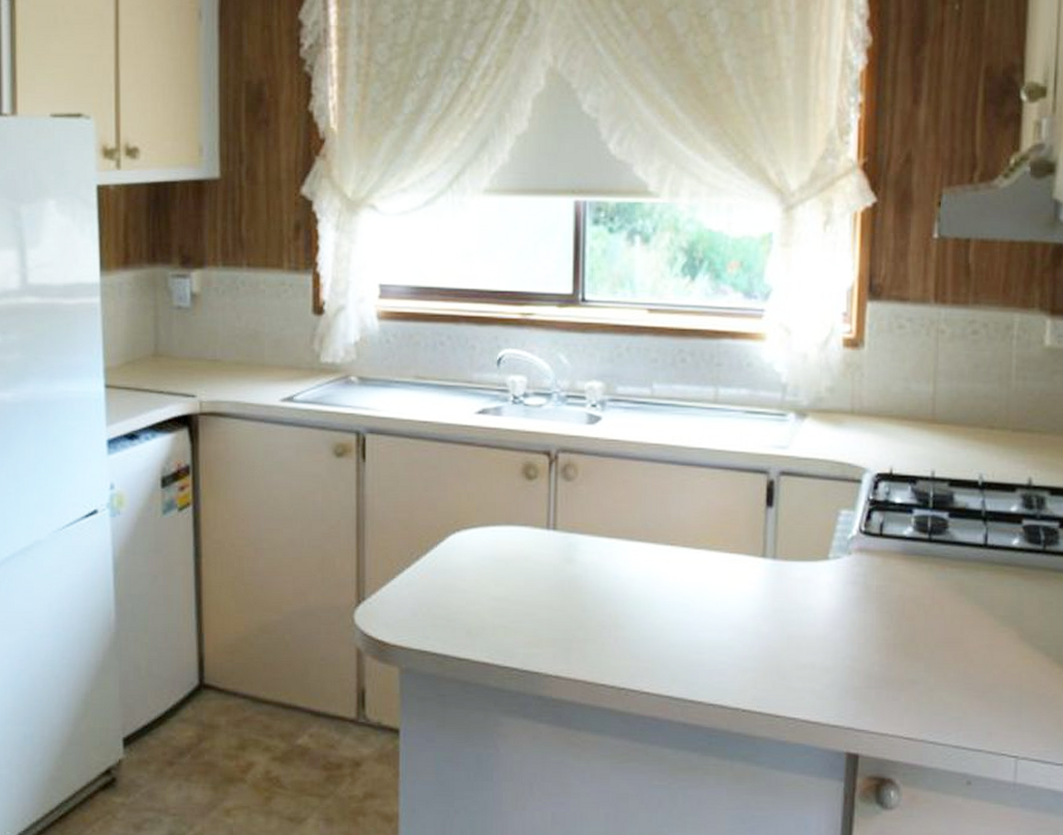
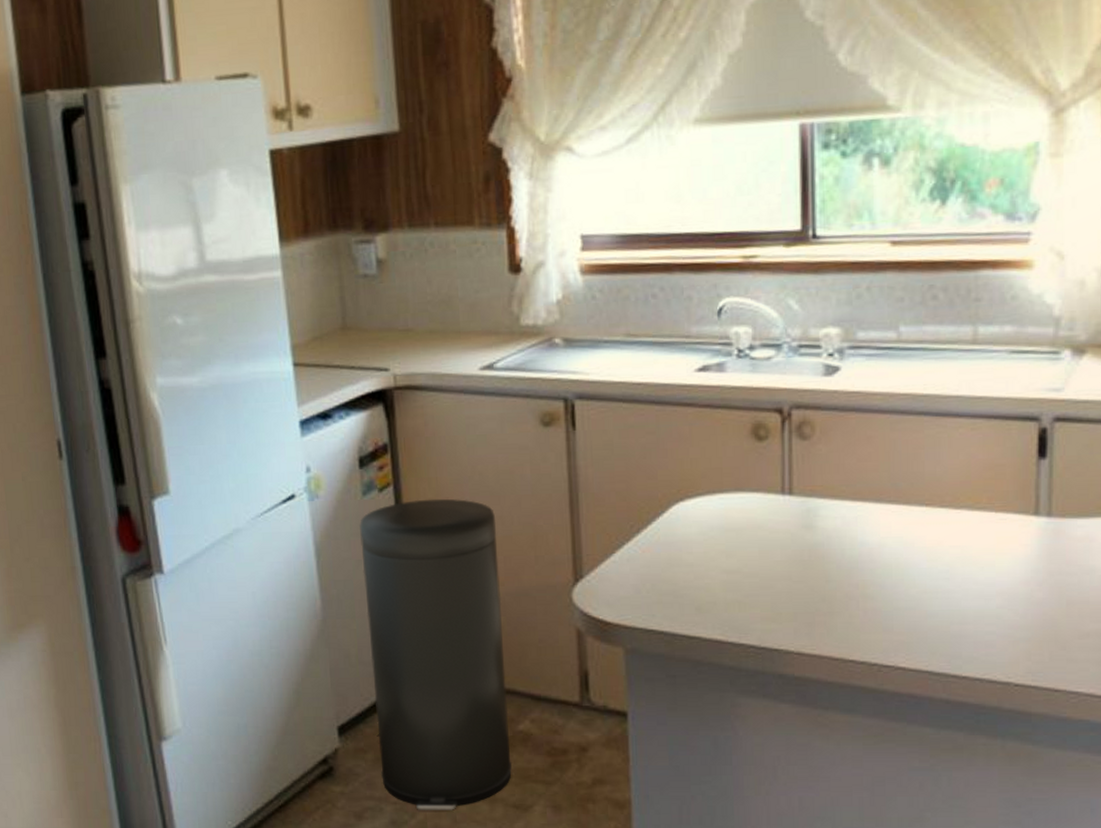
pedal bin: none [158,520,289,823] -> present [360,498,512,811]

